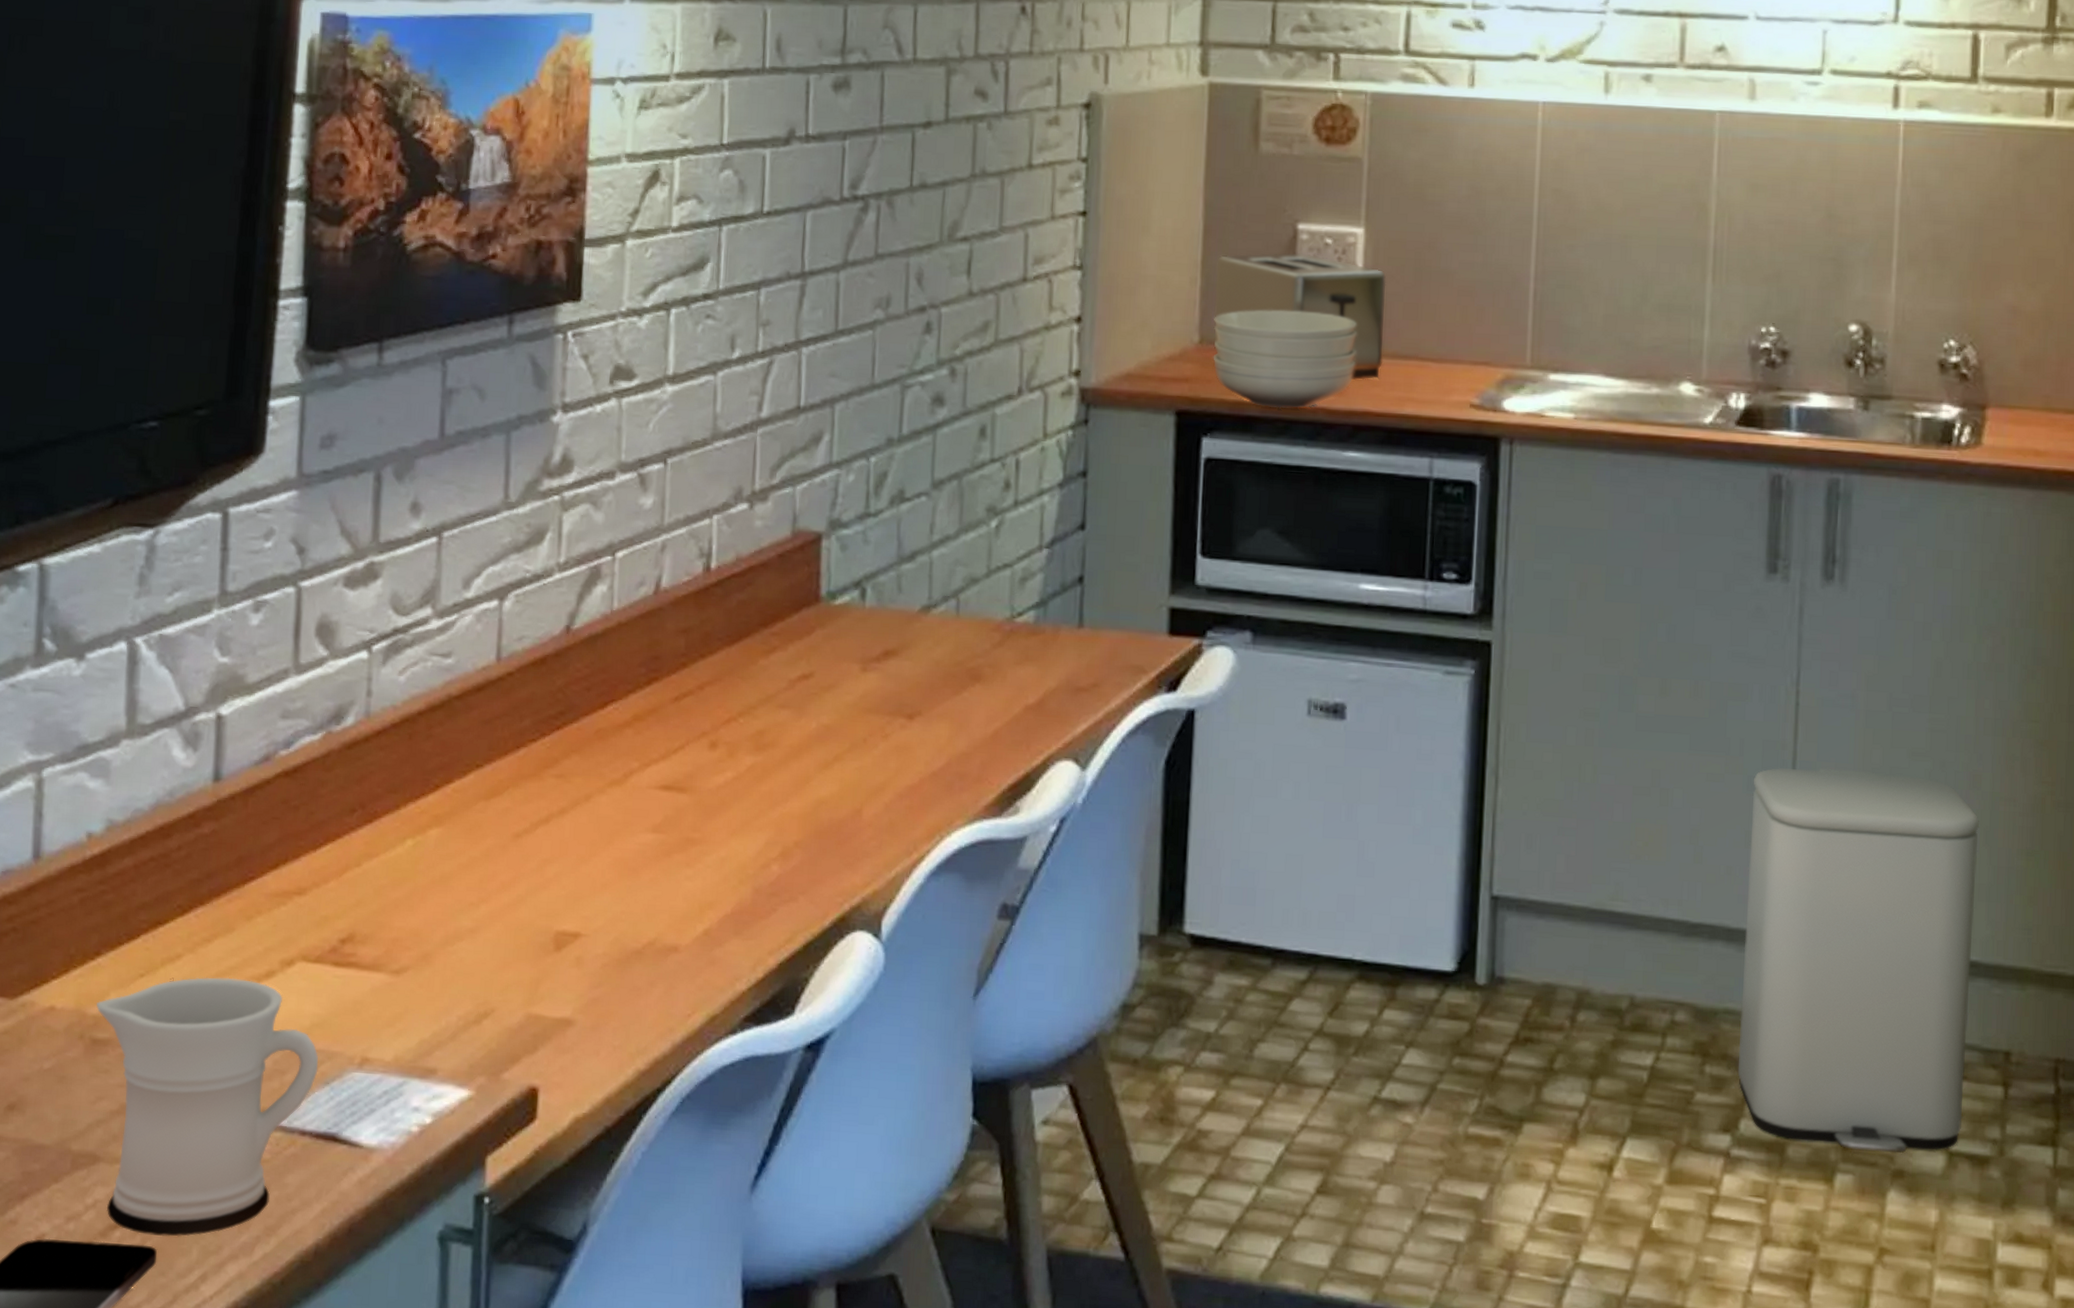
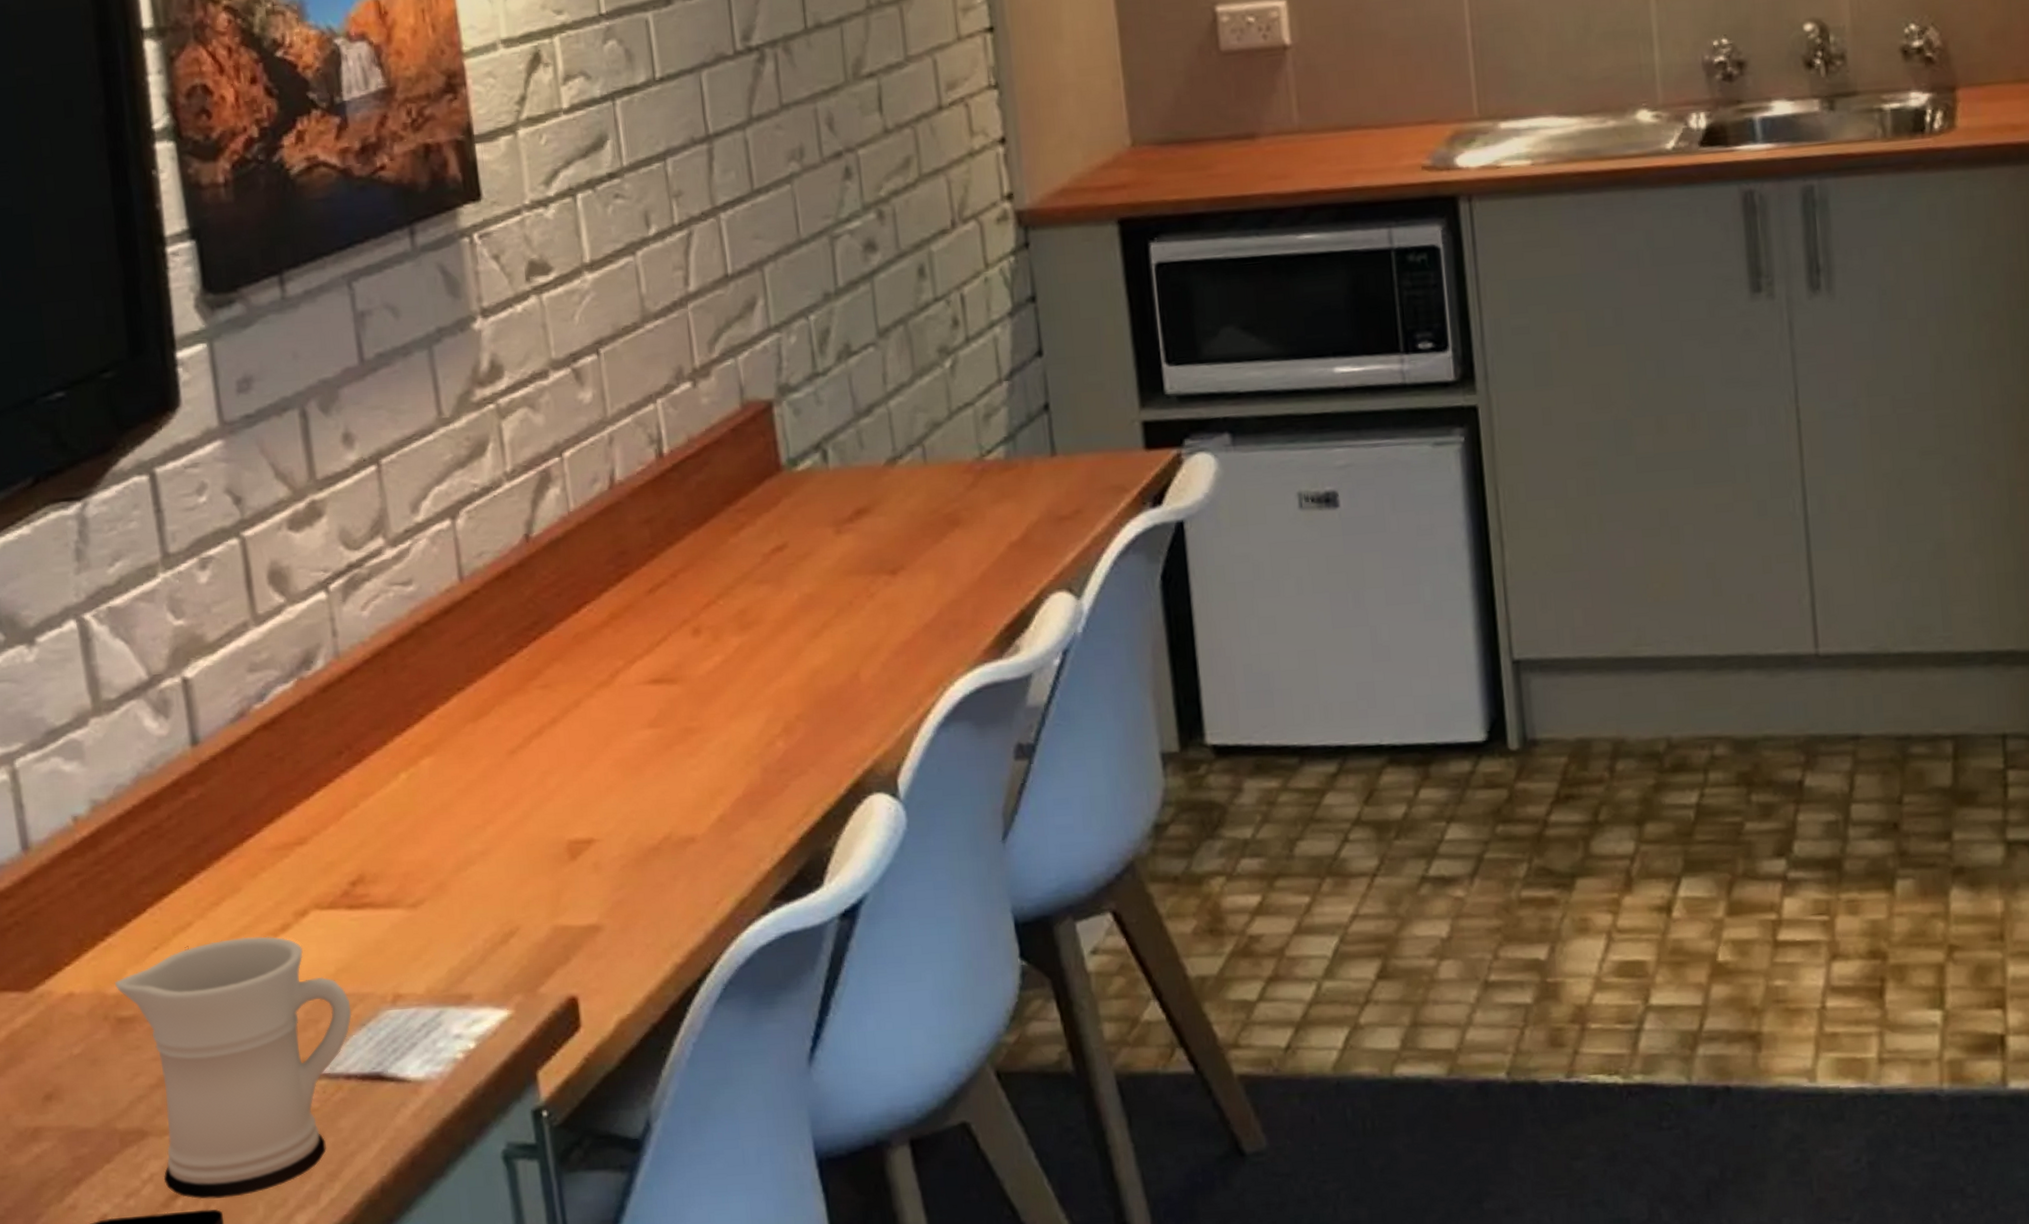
bowl: present [1213,310,1357,409] -> none [1143,95,1297,201]
toaster: present [1214,252,1387,381] -> none [1137,35,1326,160]
pedal bin: present [1737,767,1979,1154] -> none [1763,475,2017,855]

